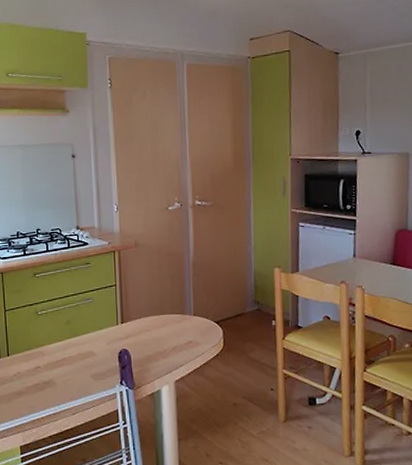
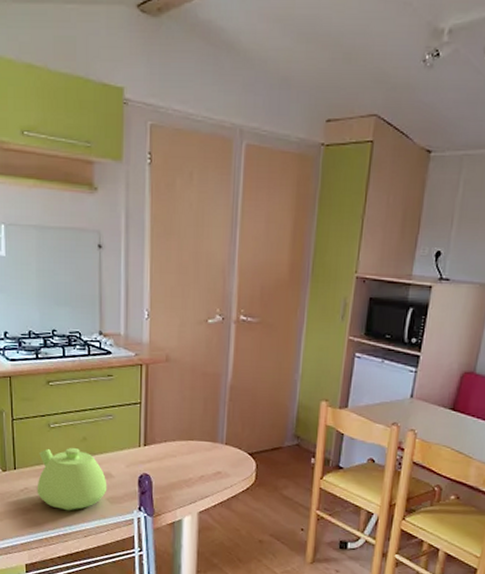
teapot: none [28,331,91,391] -> present [37,448,107,511]

